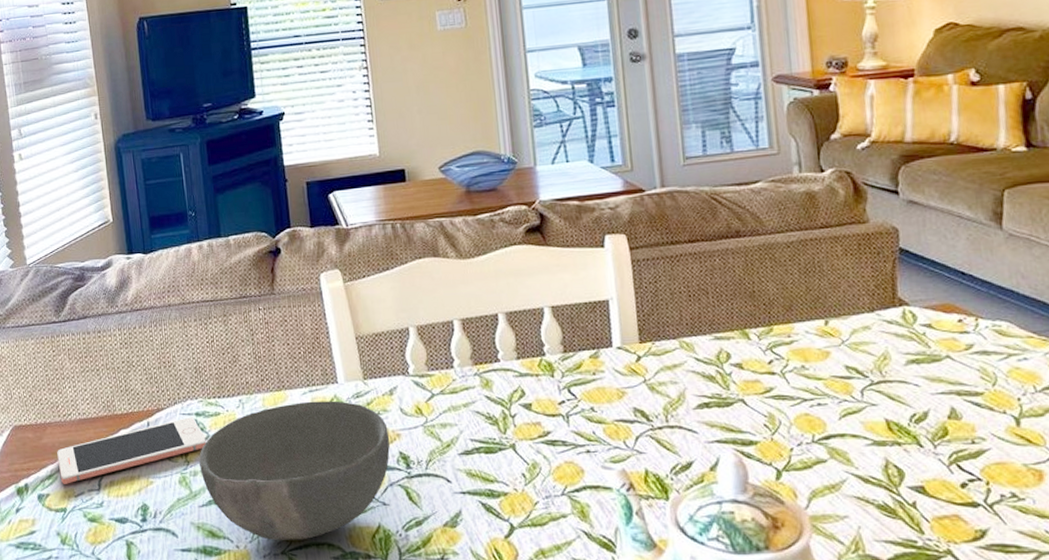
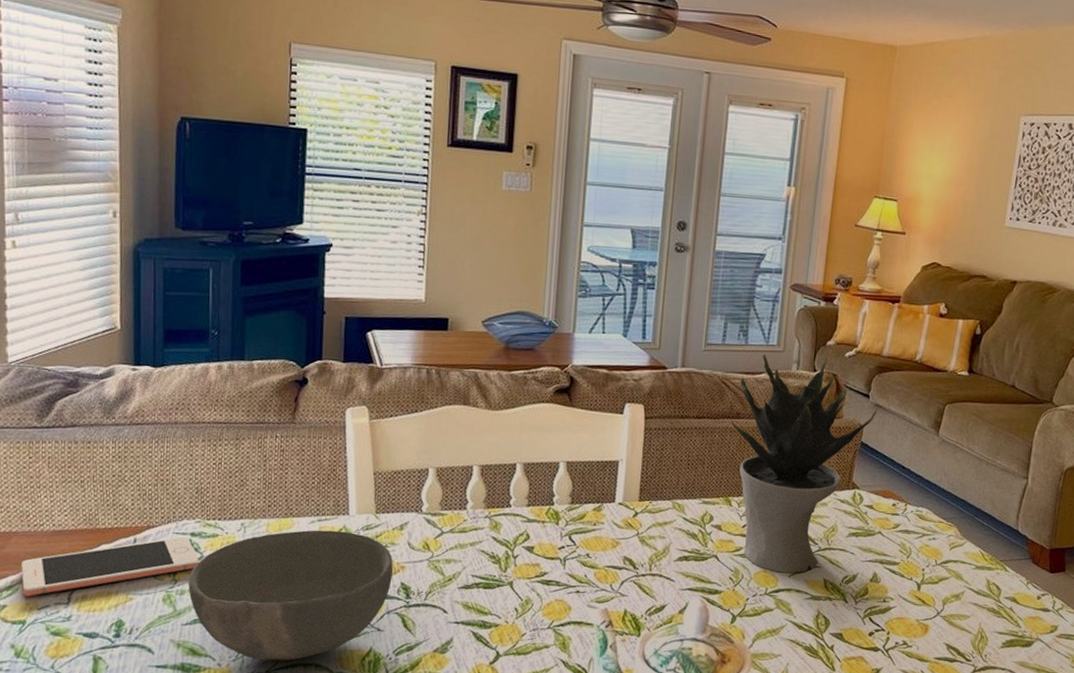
potted plant: none [731,151,913,415] -> present [731,354,878,573]

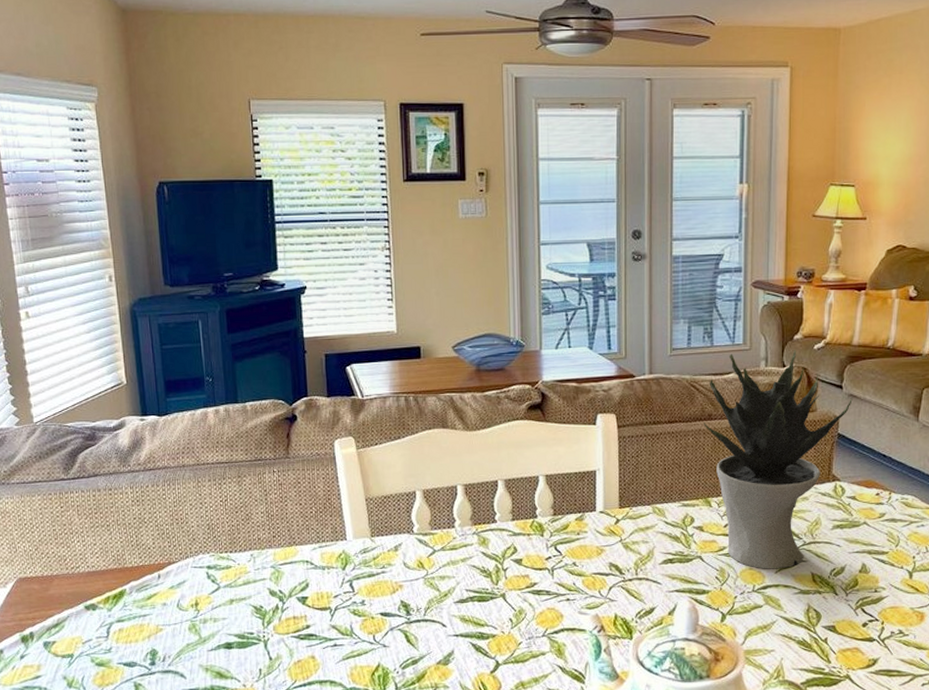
cell phone: present [21,536,199,596] -> none [64,570,217,632]
bowl: present [188,530,394,661] -> none [209,555,393,680]

